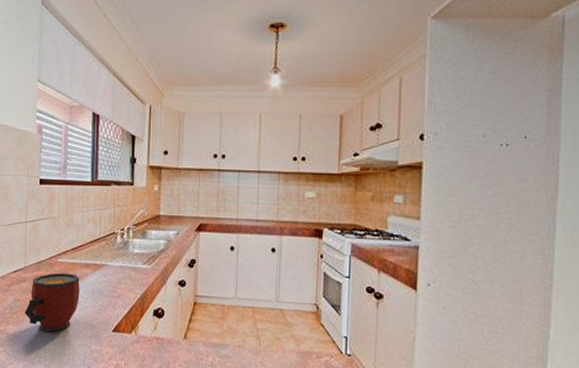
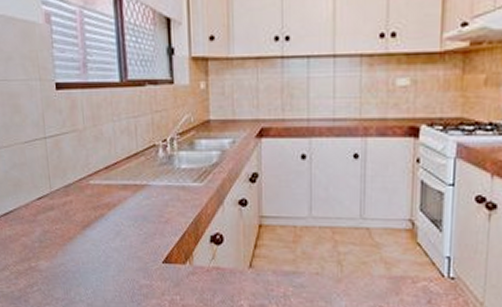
mug: present [24,272,80,333] -> none [57,197,120,267]

